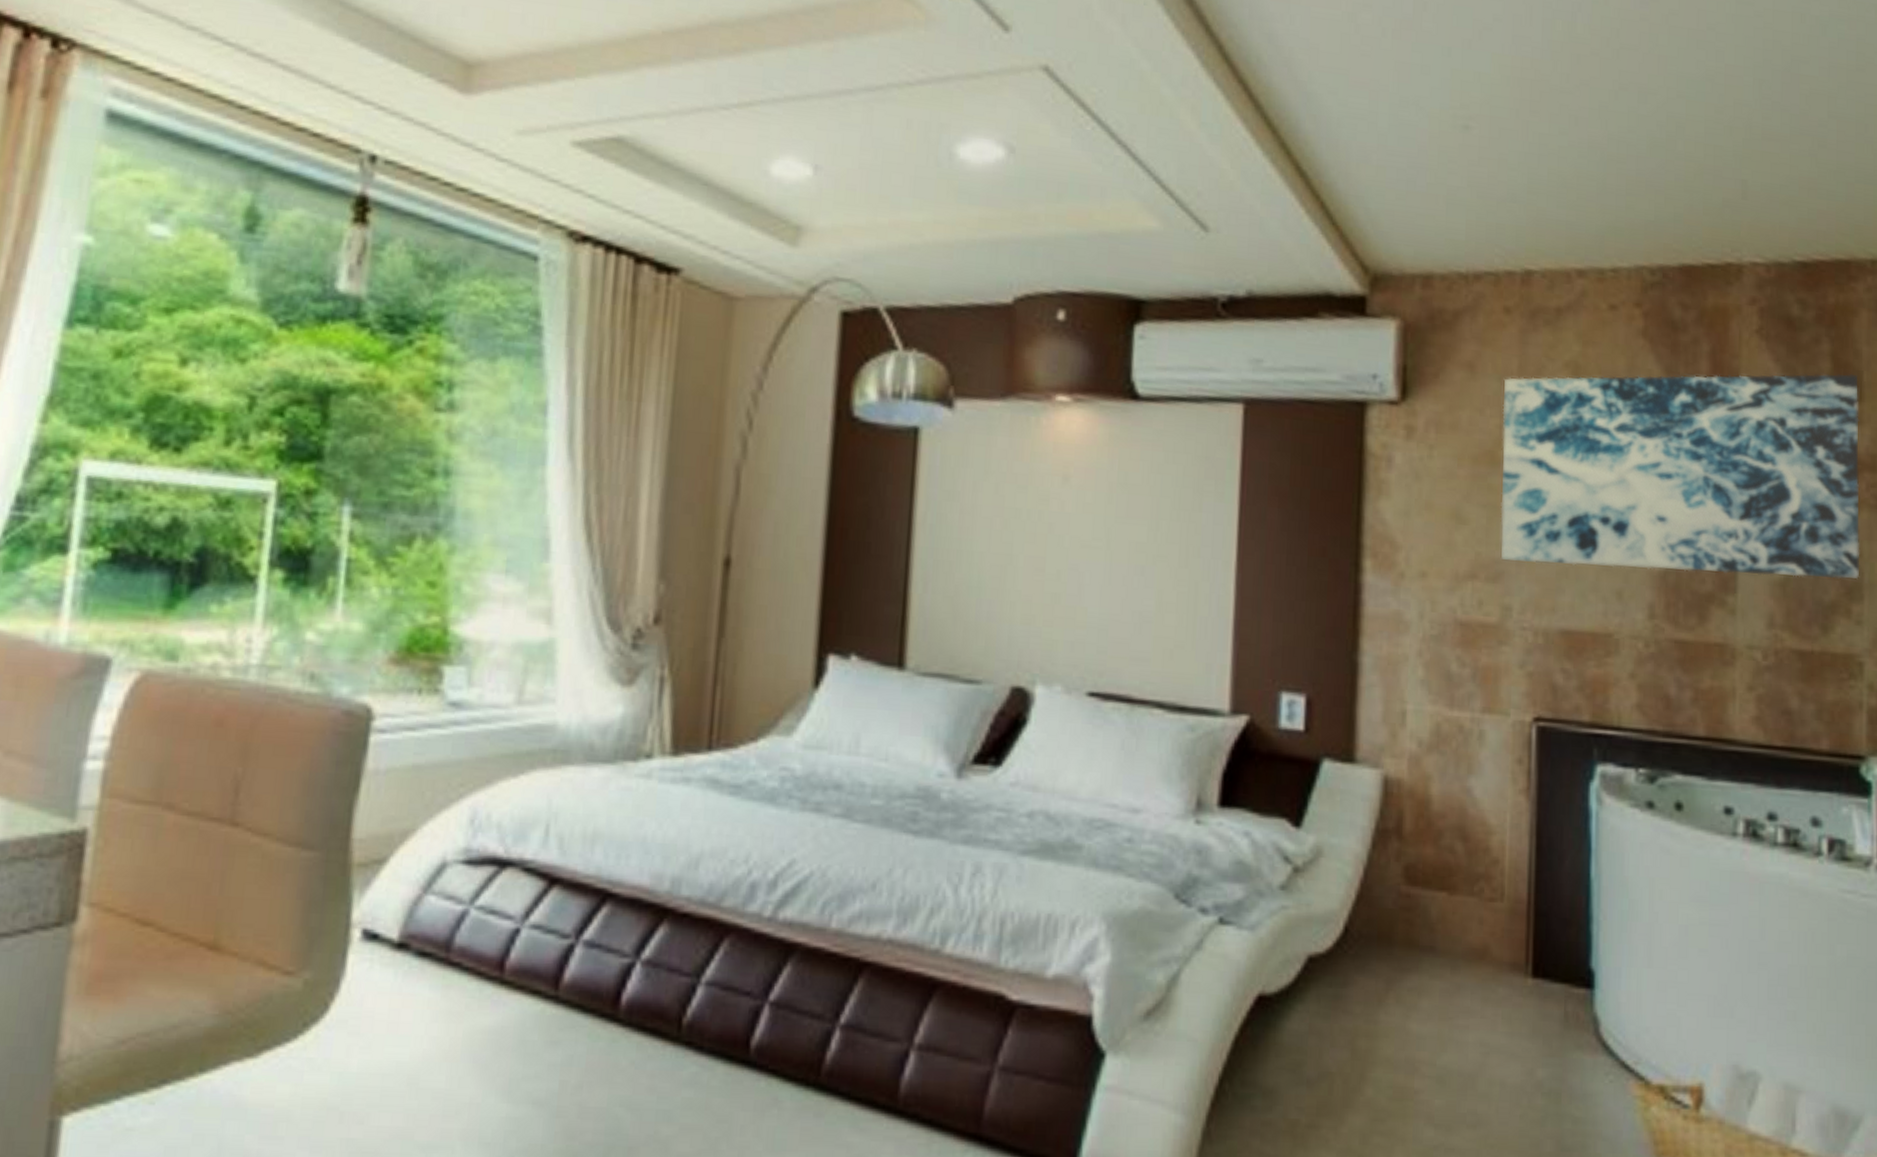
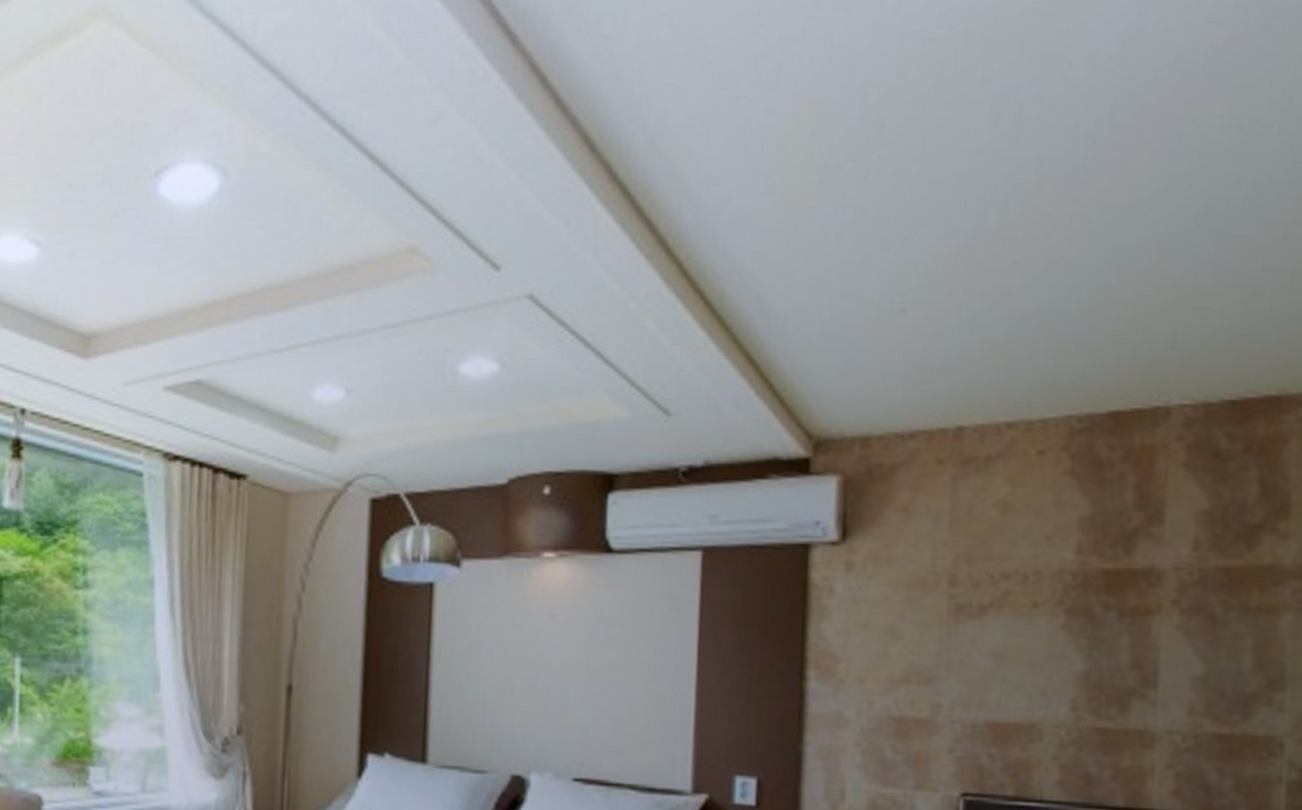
wall art: present [1500,373,1860,579] -> none [932,495,1287,673]

